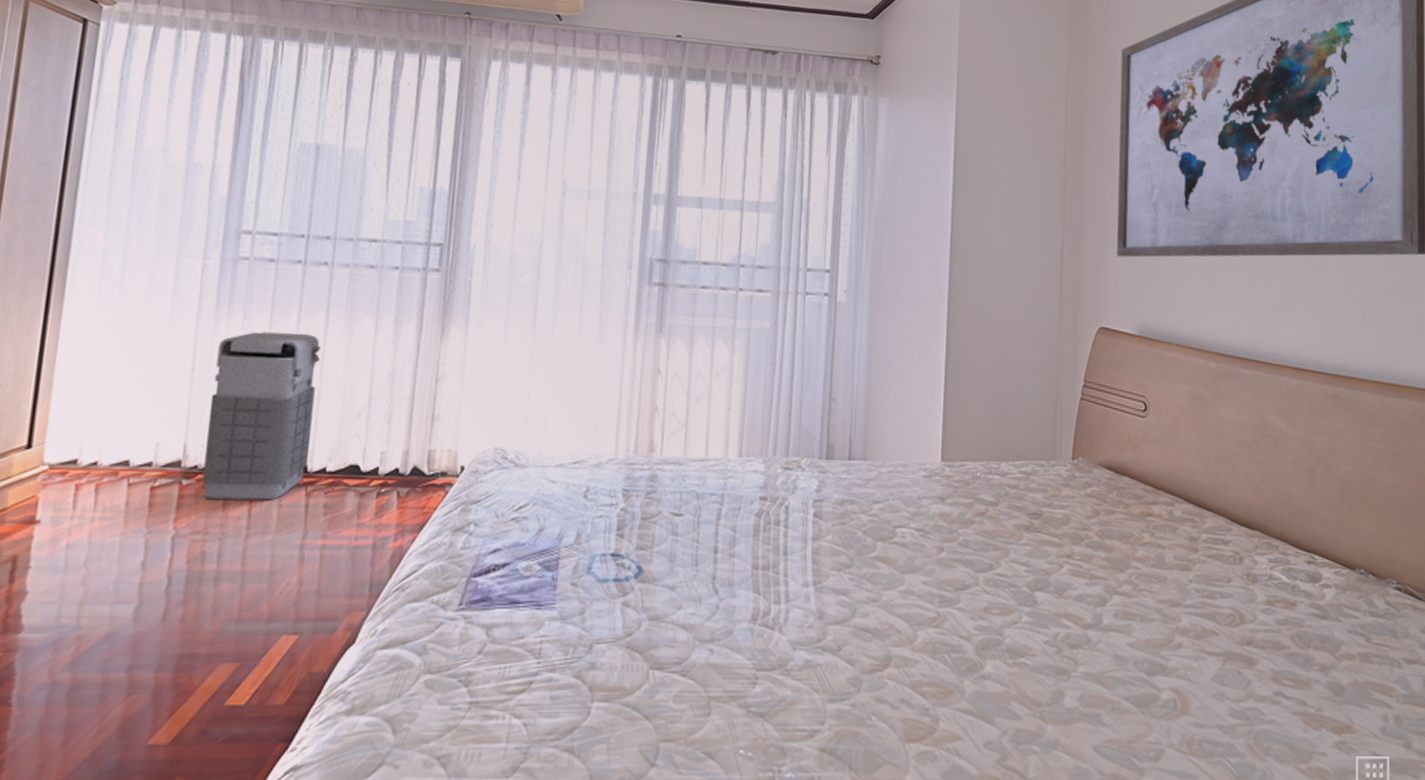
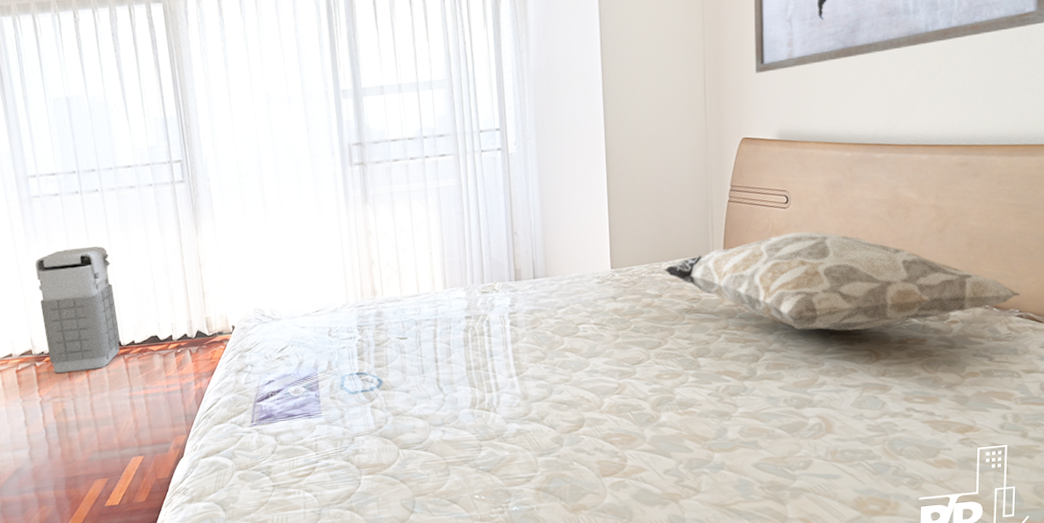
decorative pillow: none [1003,448,1398,582] -> present [664,231,1021,331]

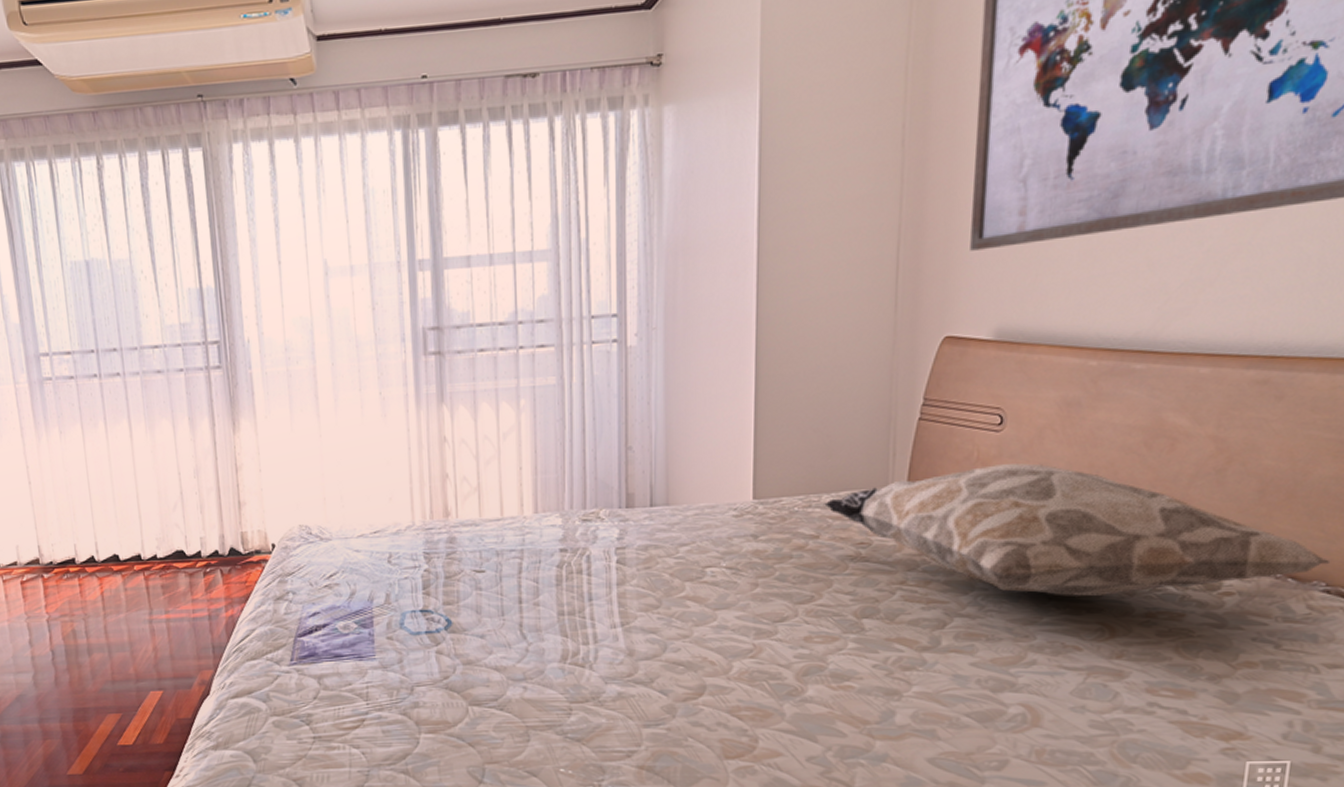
grenade: present [35,246,121,373] -> none [45,441,141,587]

